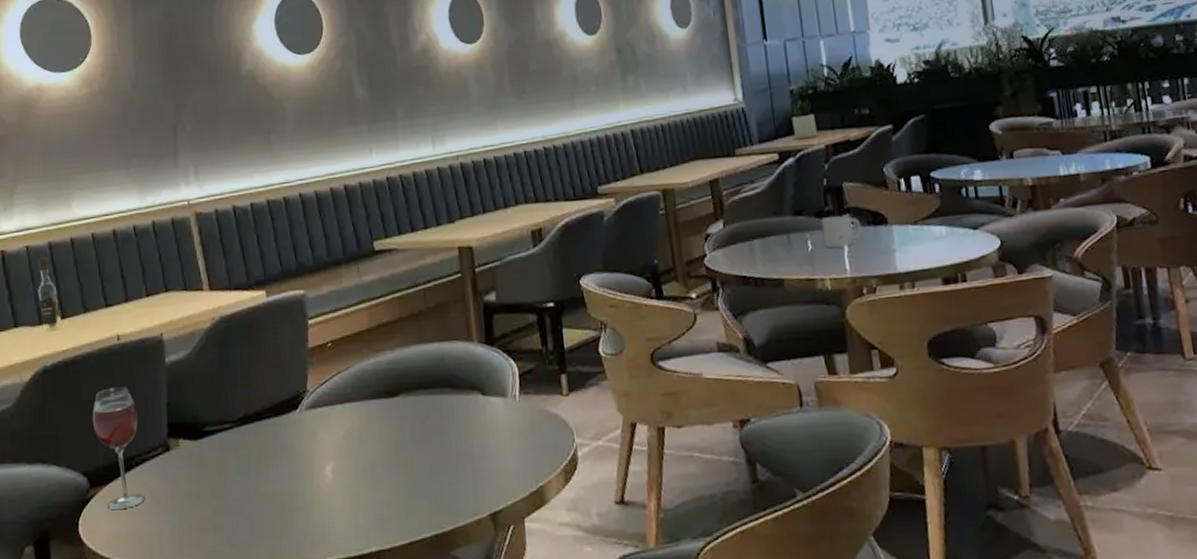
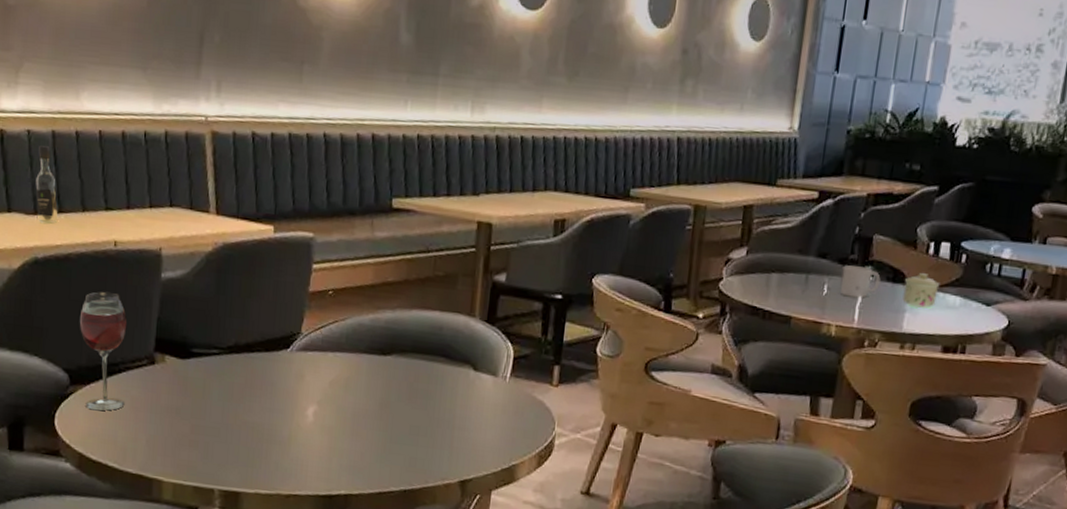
planter: present [789,98,820,140] -> none [837,141,865,184]
sugar bowl: none [884,210,923,246] -> present [902,273,940,309]

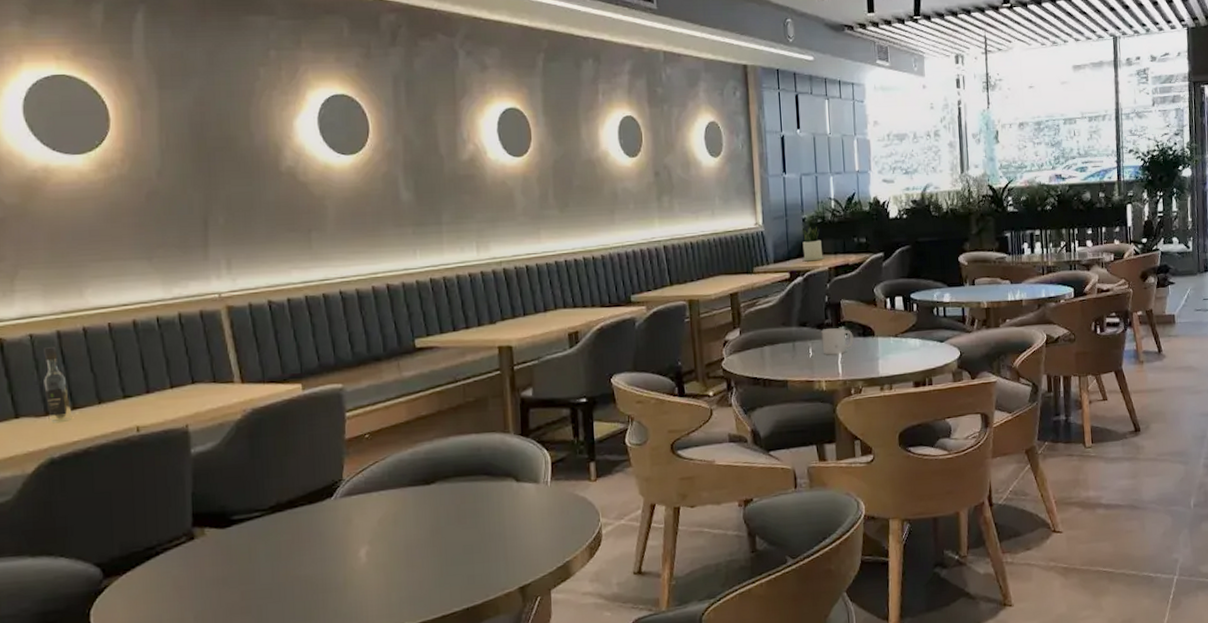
wineglass: present [79,291,128,411] -> none [106,477,167,600]
planter: none [837,141,865,184] -> present [801,226,825,262]
sugar bowl: present [902,273,940,309] -> none [872,325,901,355]

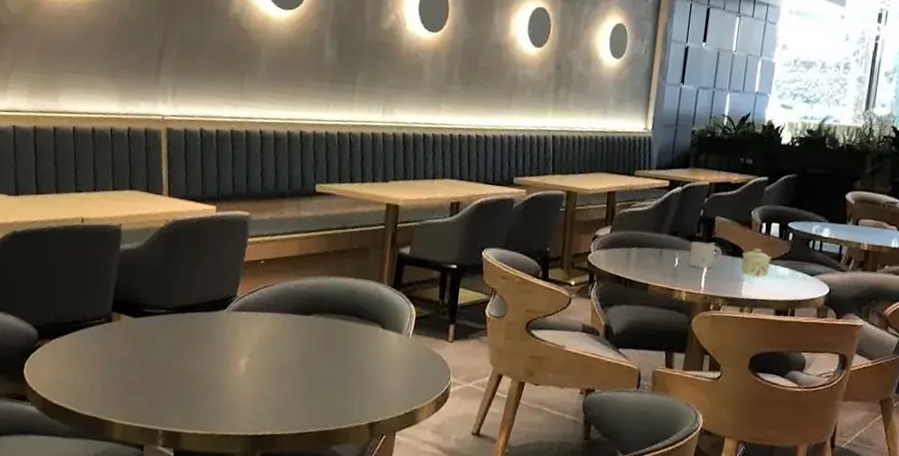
bottle: present [44,346,73,424] -> none [17,138,35,204]
planter: present [801,226,825,262] -> none [685,140,708,175]
sugar bowl: none [872,325,901,355] -> present [741,248,772,279]

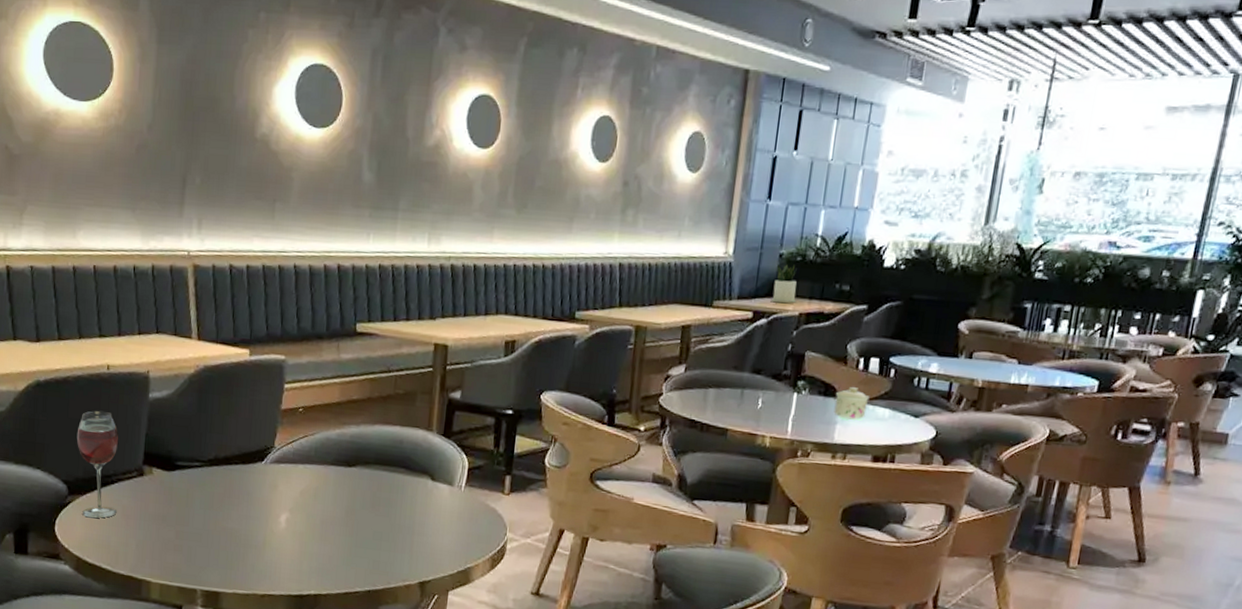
wineglass: none [49,260,90,362] -> present [76,410,119,519]
planter: none [685,140,708,175] -> present [770,264,797,304]
mug: present [688,241,722,270] -> none [774,380,813,412]

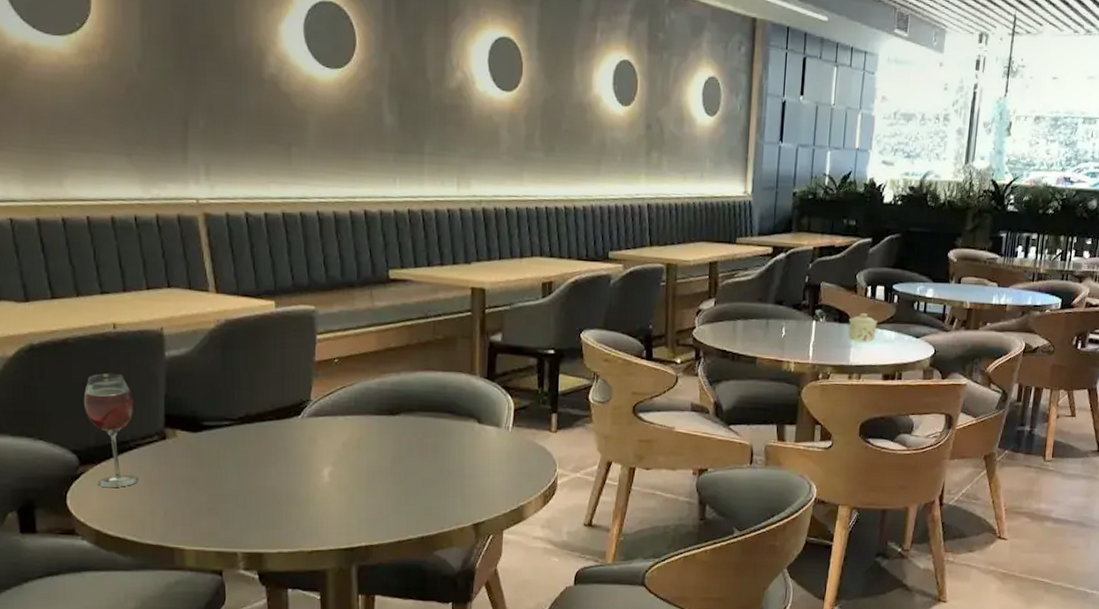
planter: present [770,264,797,304] -> none [787,202,811,239]

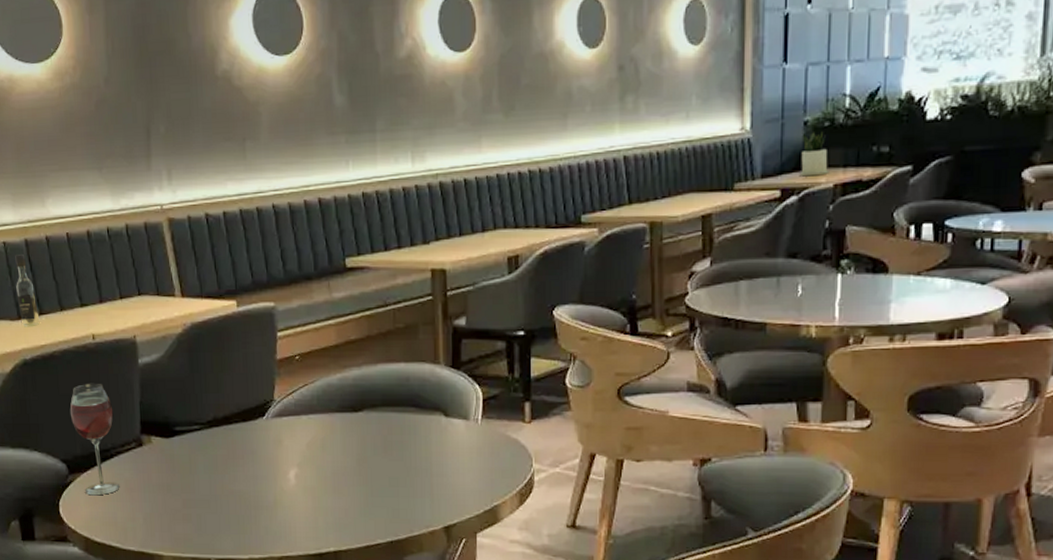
bottle: none [24,233,51,311] -> present [15,253,40,327]
planter: none [787,202,811,239] -> present [799,131,830,177]
sugar bowl: present [848,313,878,344] -> none [885,259,926,297]

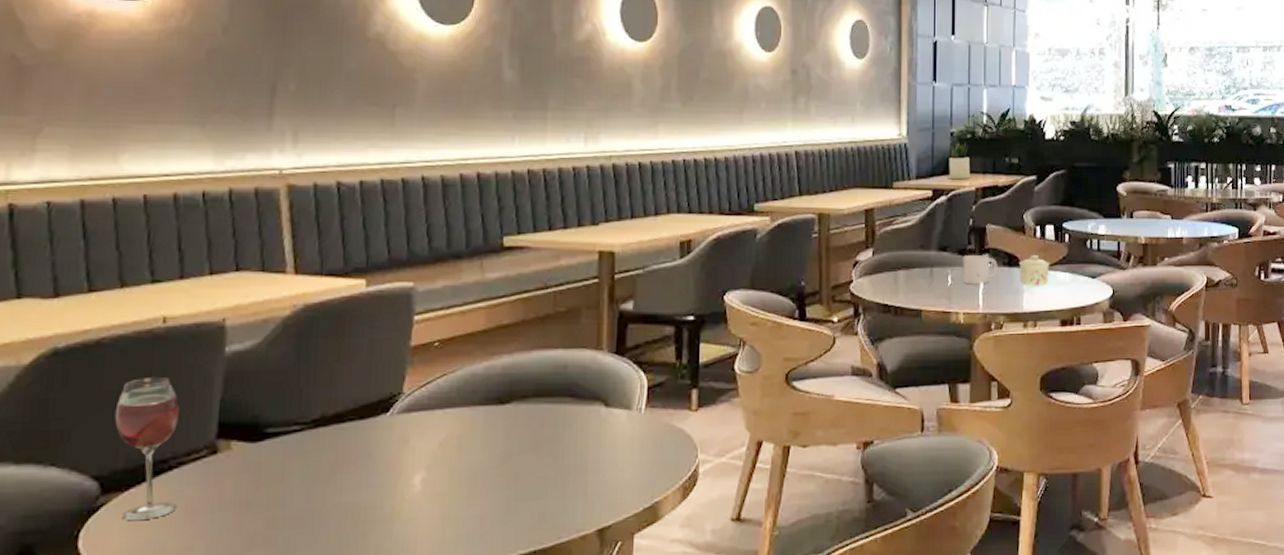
bottle: present [15,253,40,327] -> none [57,217,87,308]
mug: none [815,261,859,296] -> present [963,255,998,286]
sugar bowl: none [885,259,926,297] -> present [1018,255,1050,288]

